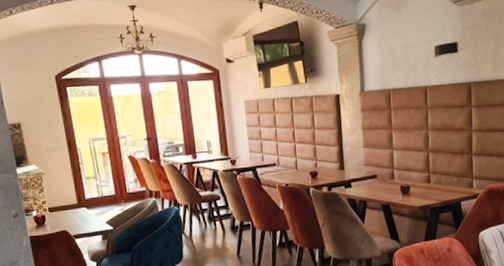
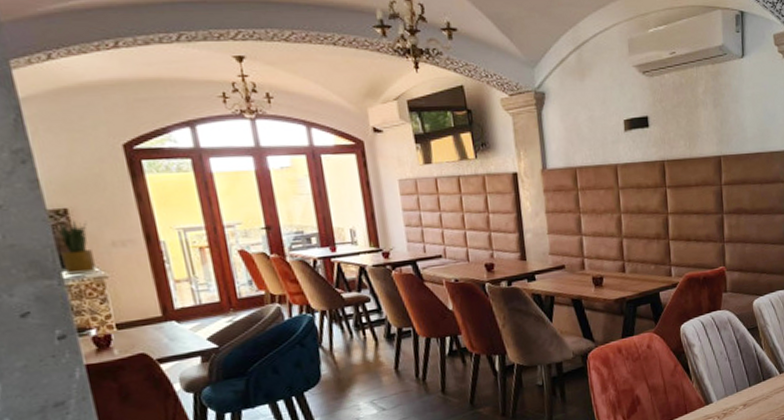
planter: none [12,132,37,171] -> present [53,221,96,275]

